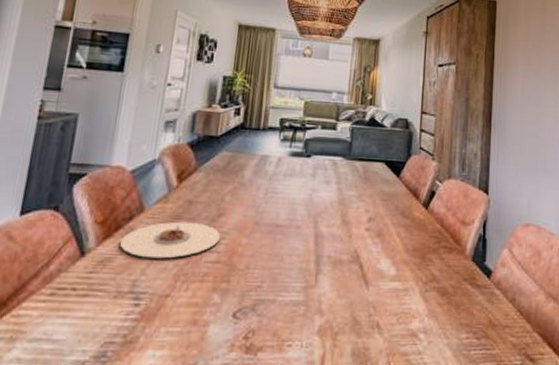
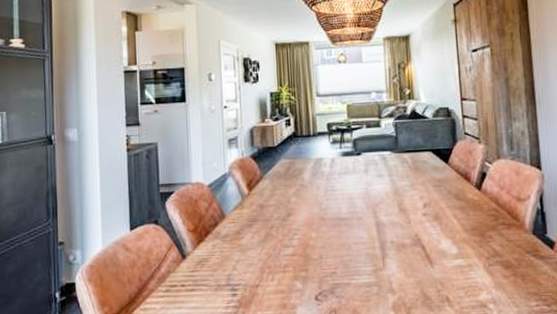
plate: present [119,221,221,259] -> none [210,223,293,256]

